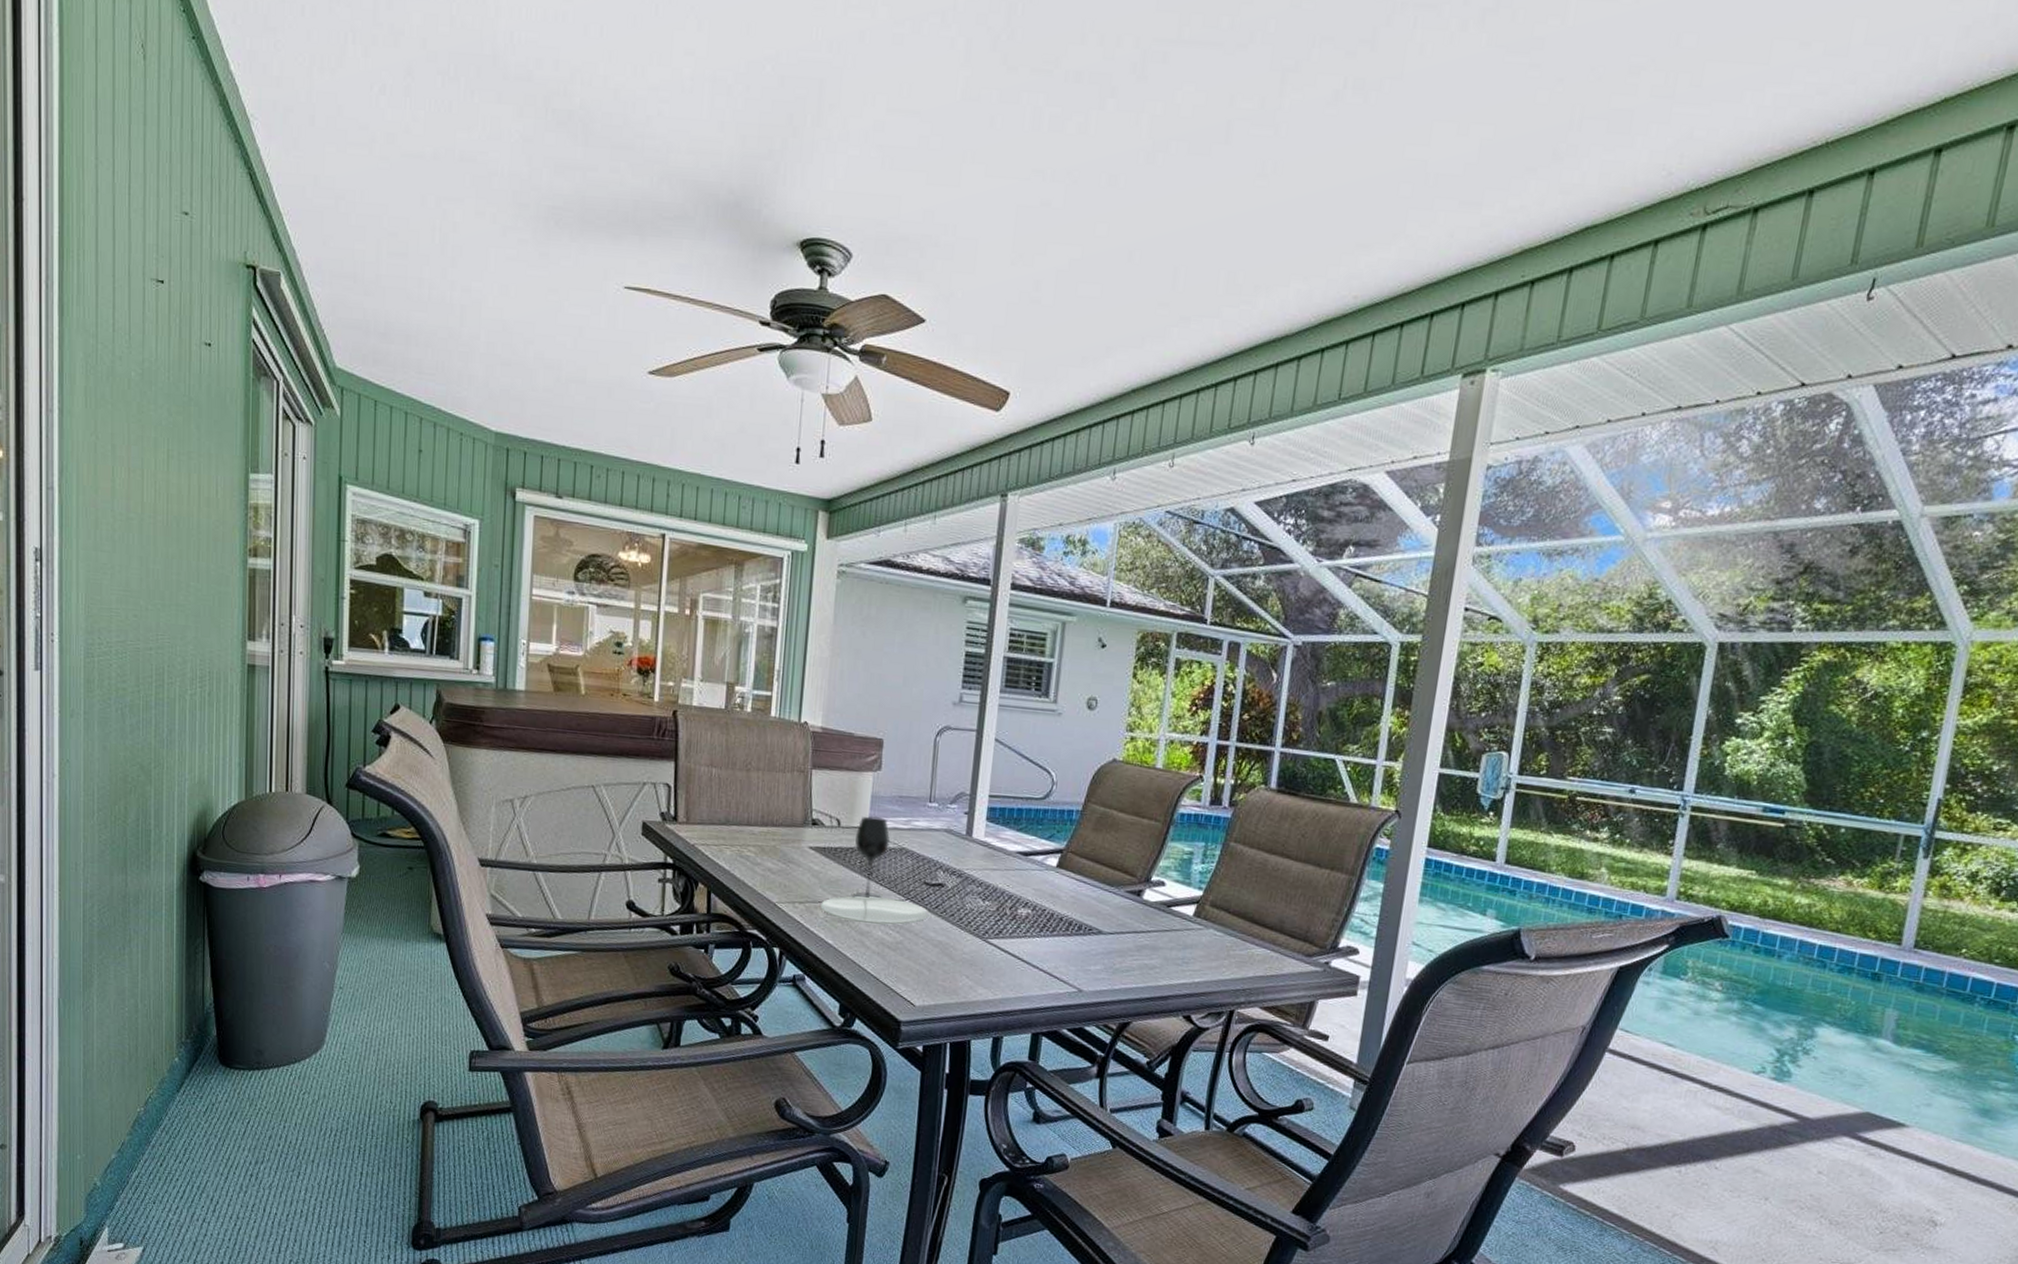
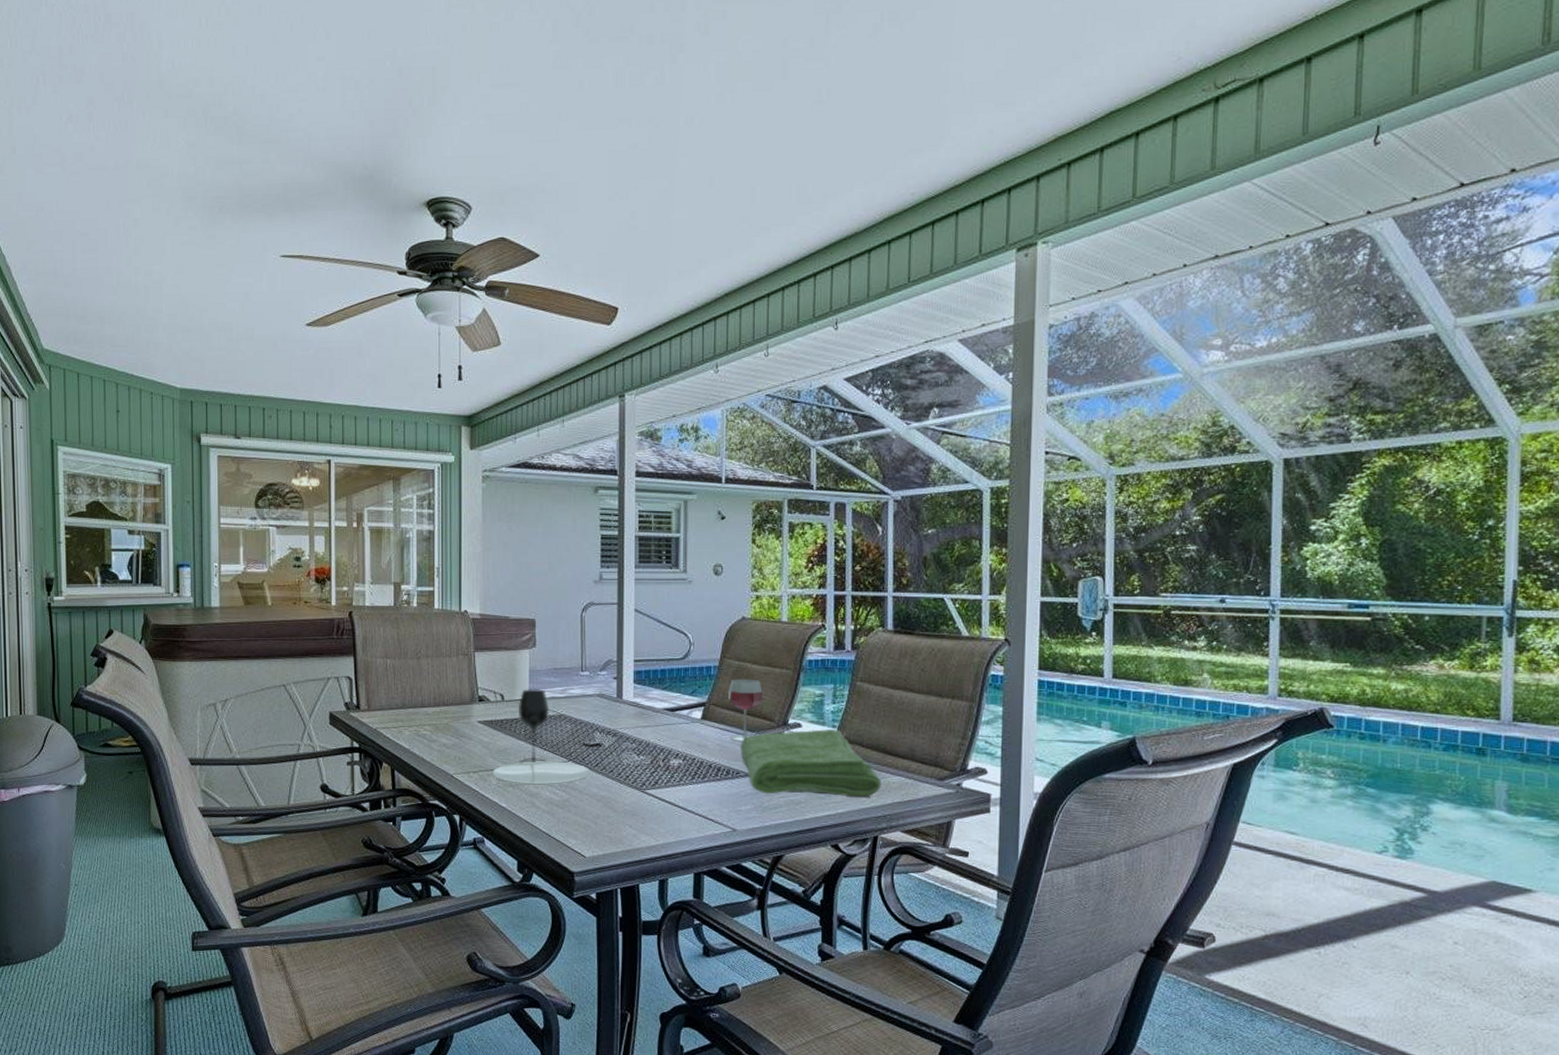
wineglass: none [1085,826,1127,897] -> present [729,679,762,742]
towel: none [1095,888,1245,968] -> present [739,729,881,797]

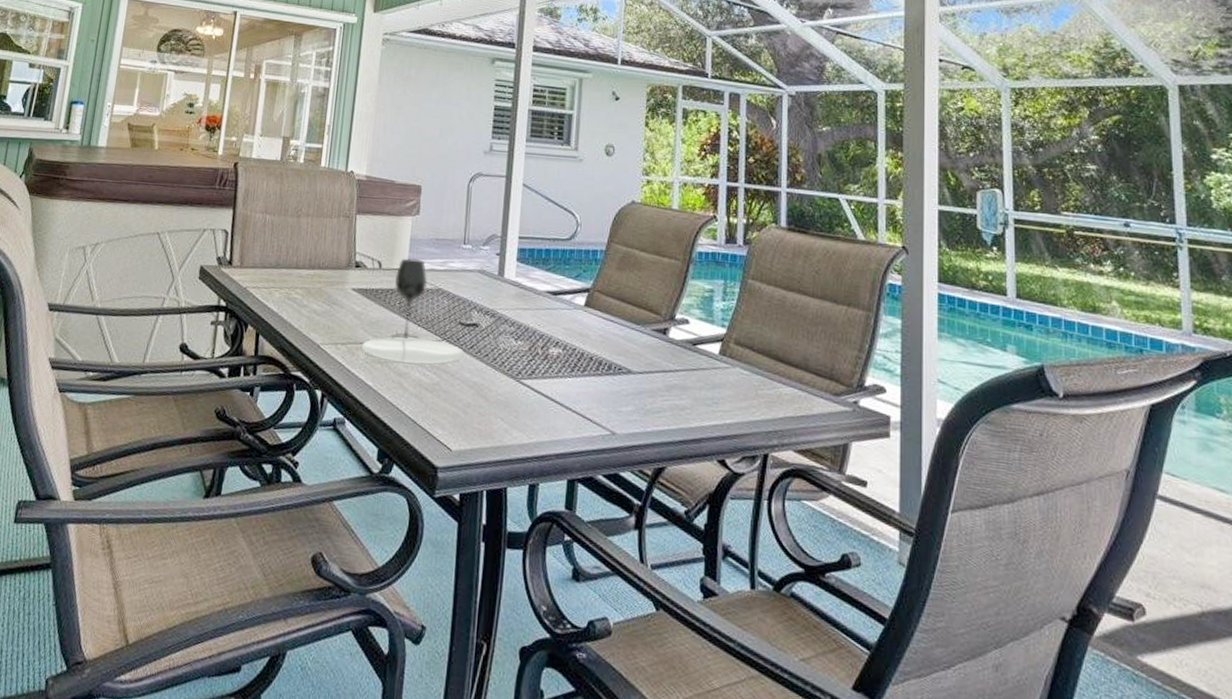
wineglass: present [729,679,762,742] -> none [613,265,650,335]
towel: present [739,729,881,797] -> none [623,327,773,408]

